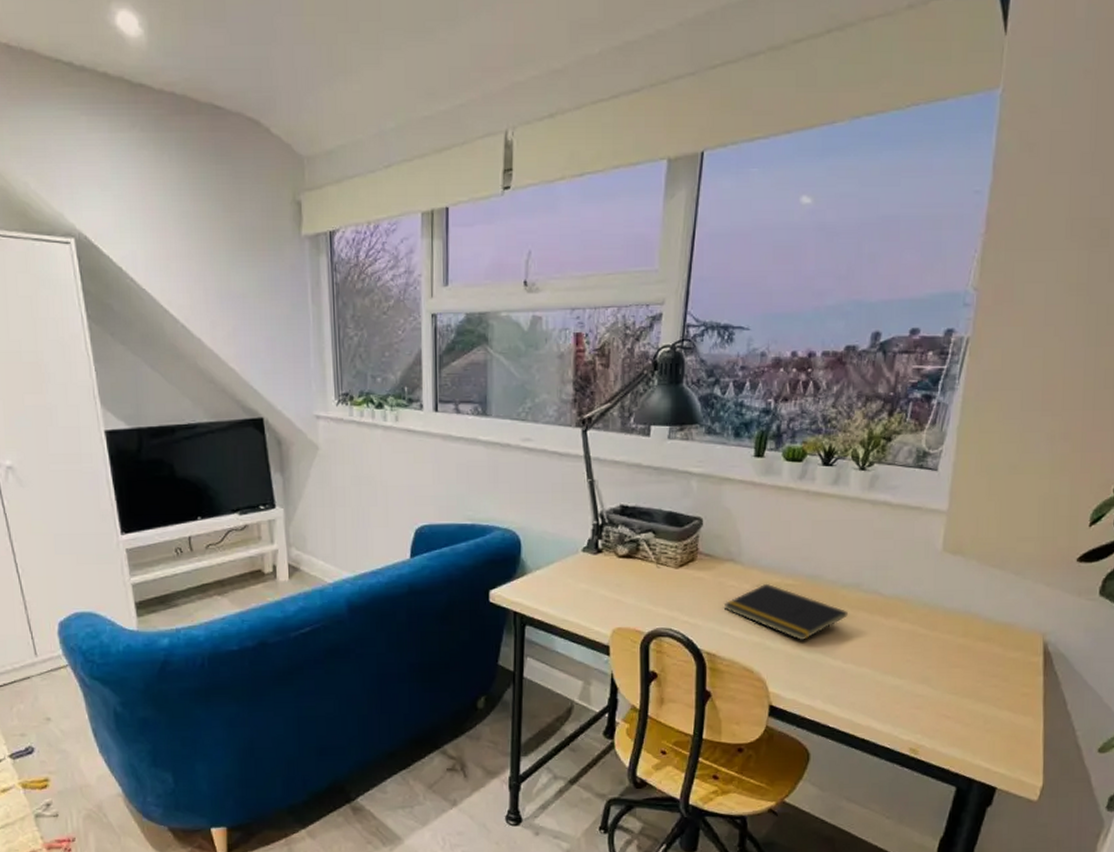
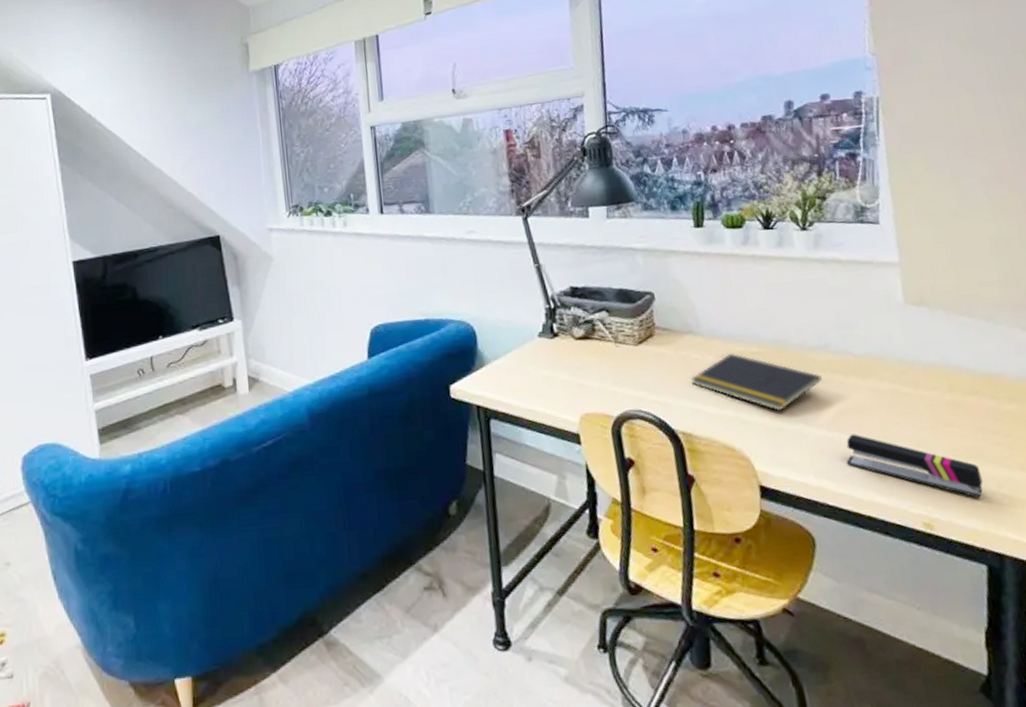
stapler: none [853,667,972,731] -> present [846,434,983,498]

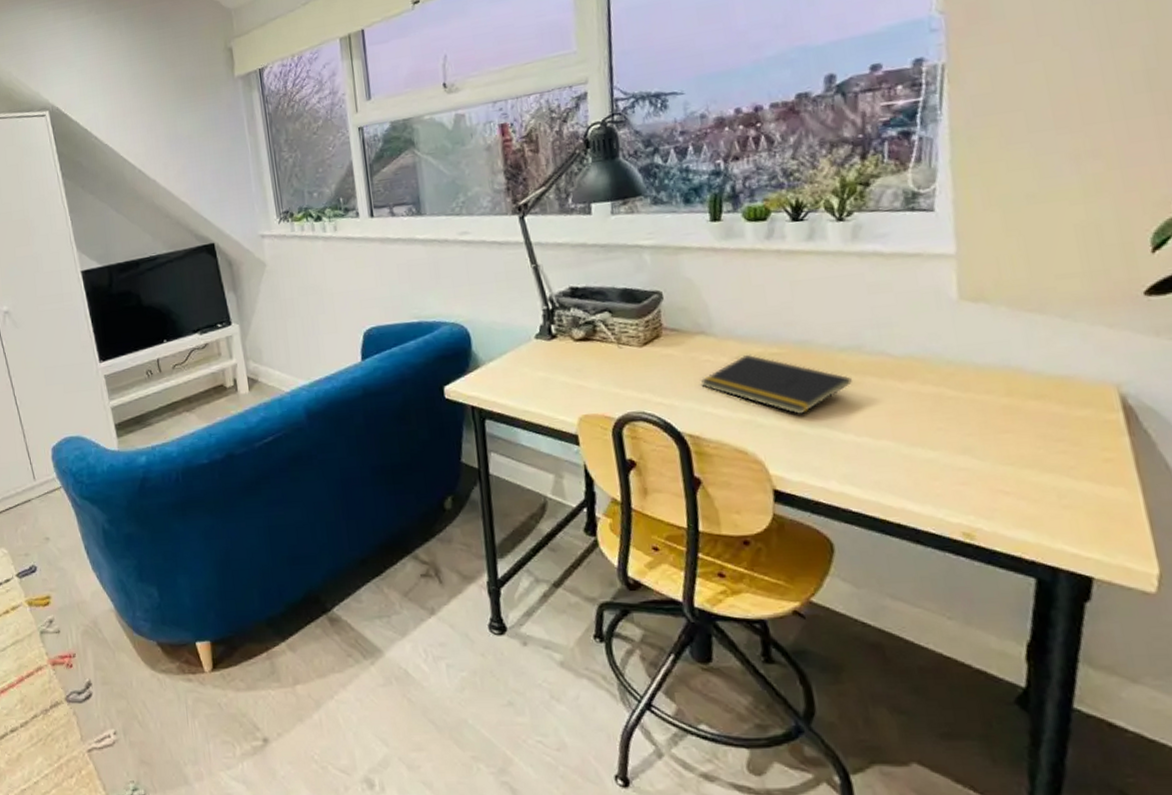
stapler: present [846,434,983,498] -> none [875,439,1040,509]

